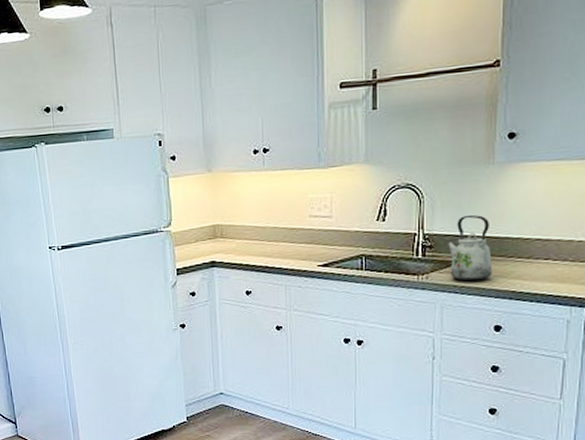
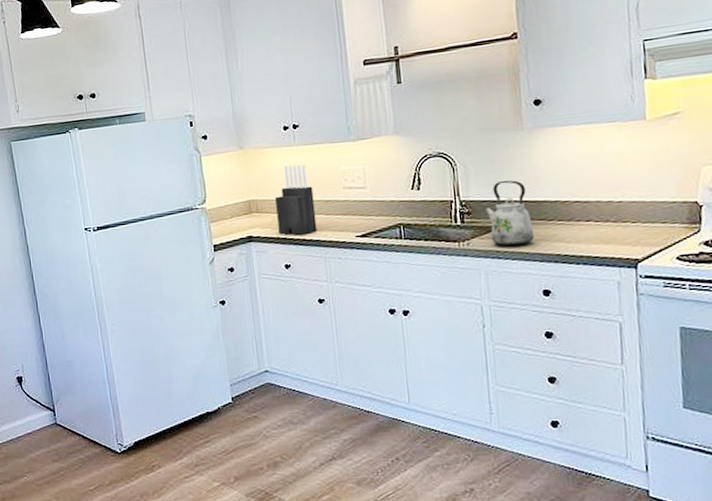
knife block: none [241,190,280,262] -> present [275,164,317,235]

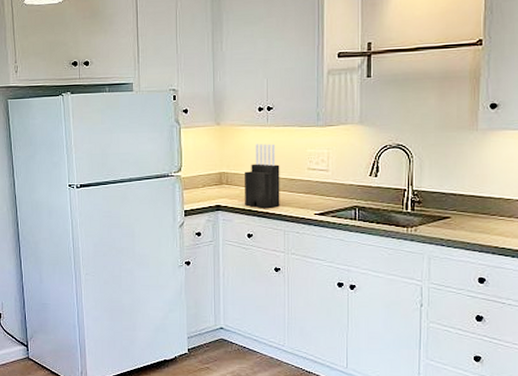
kettle: present [484,180,534,247] -> none [434,176,476,236]

